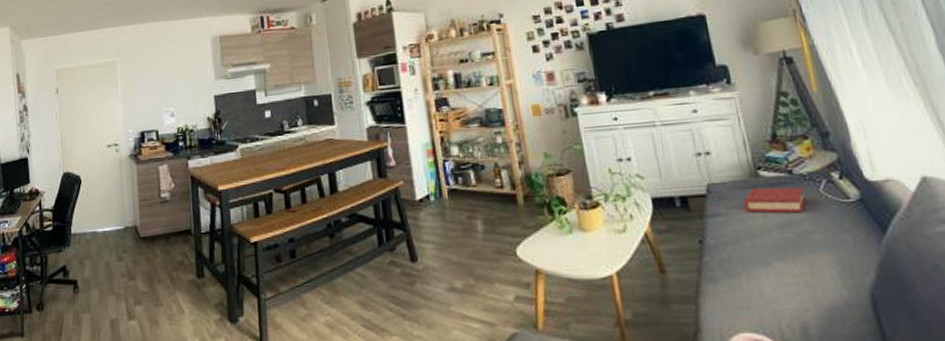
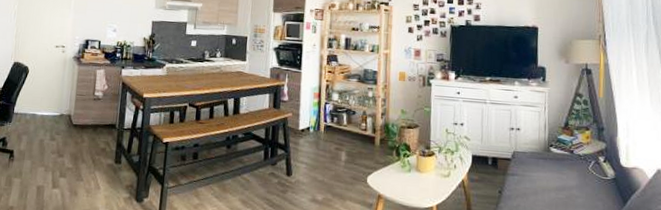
hardback book: present [743,187,806,214] -> none [536,160,578,182]

